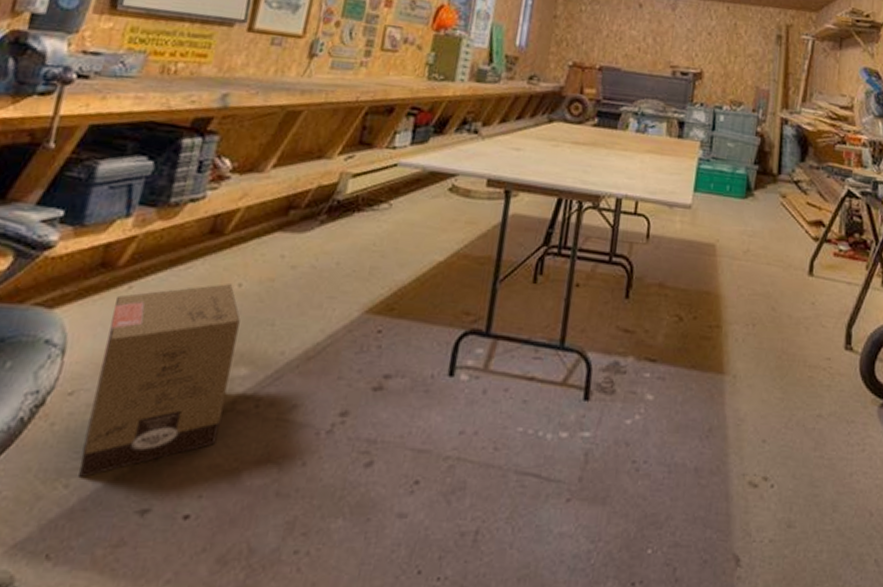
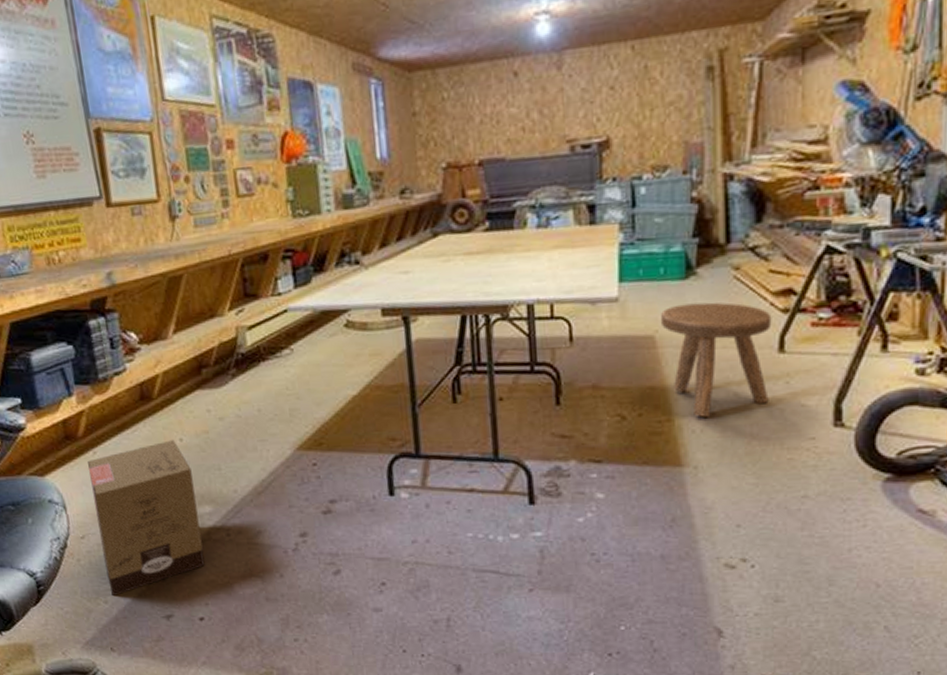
stool: none [721,220,806,327] -> present [660,302,772,417]

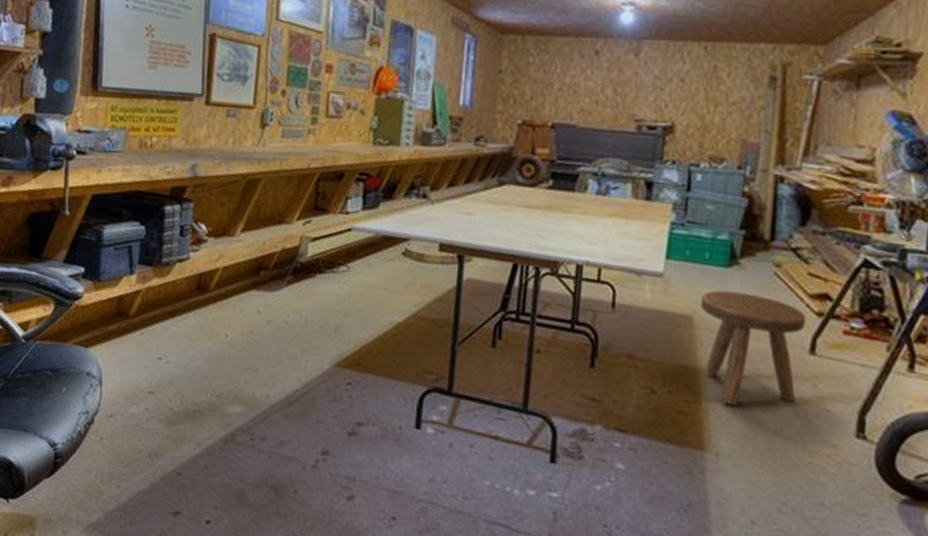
cardboard box: present [88,440,205,596] -> none [125,334,230,482]

